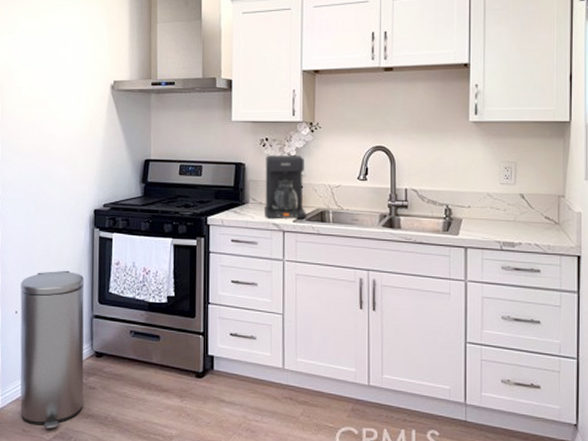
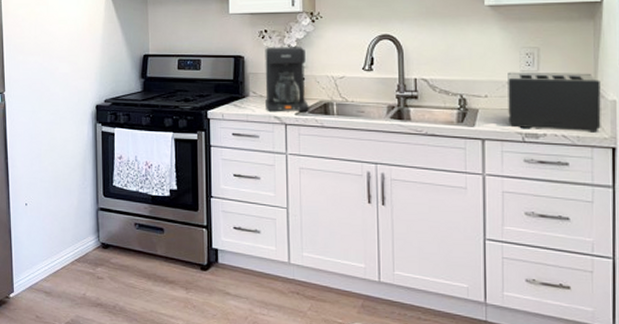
pedal bin: present [20,270,85,428] -> none [29,164,92,316]
toaster: none [488,184,568,241] -> present [508,72,601,131]

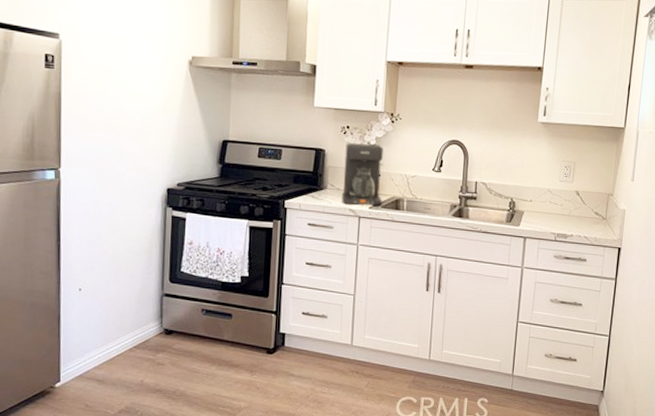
toaster: present [508,72,601,131] -> none [546,181,616,234]

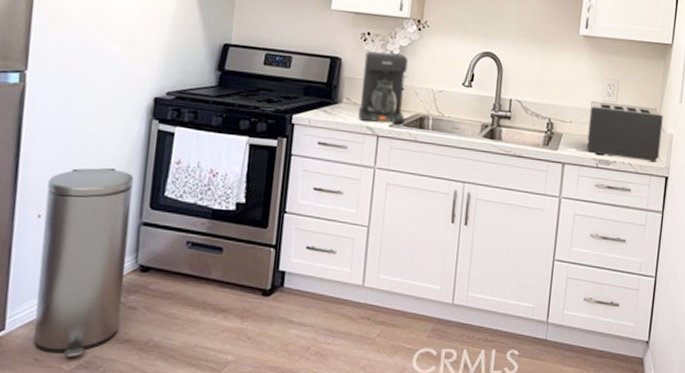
pedal bin: none [83,248,155,403] -> present [33,167,134,357]
toaster: none [546,181,616,234] -> present [586,100,663,161]

